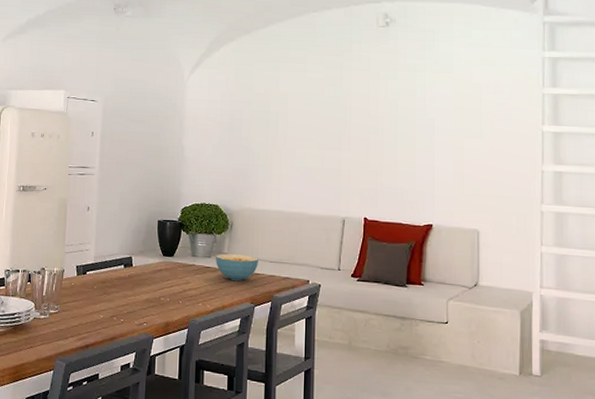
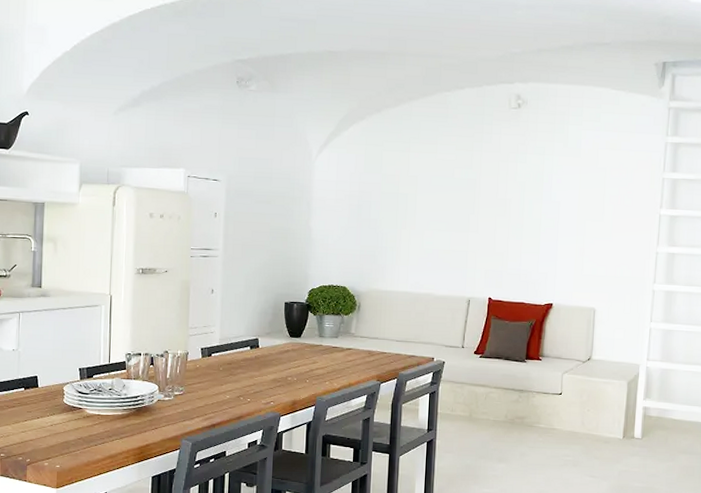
cereal bowl: present [216,254,259,281] -> none [343,334,386,359]

